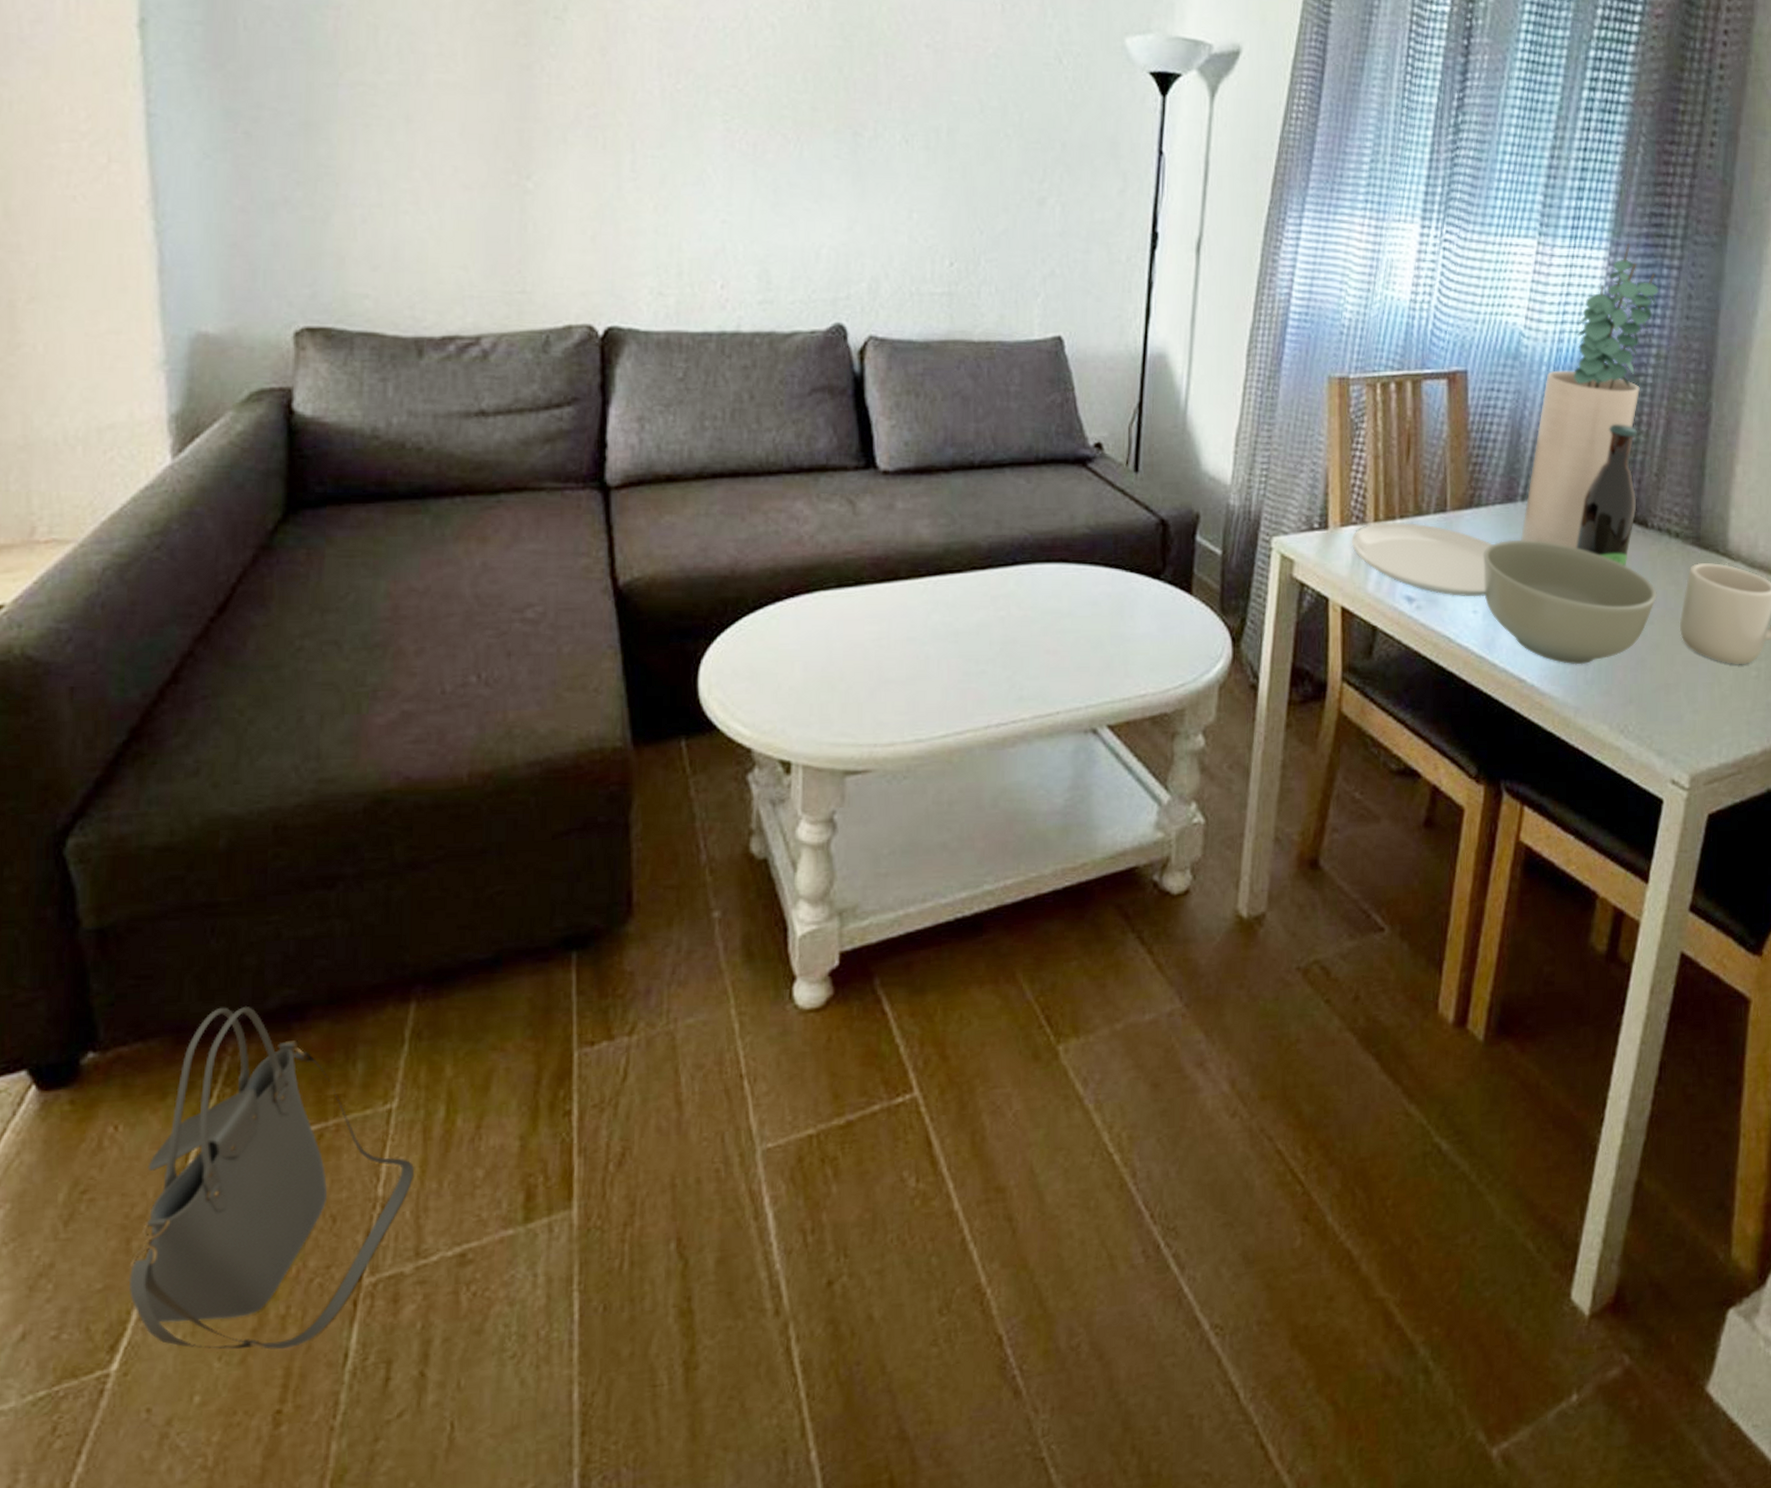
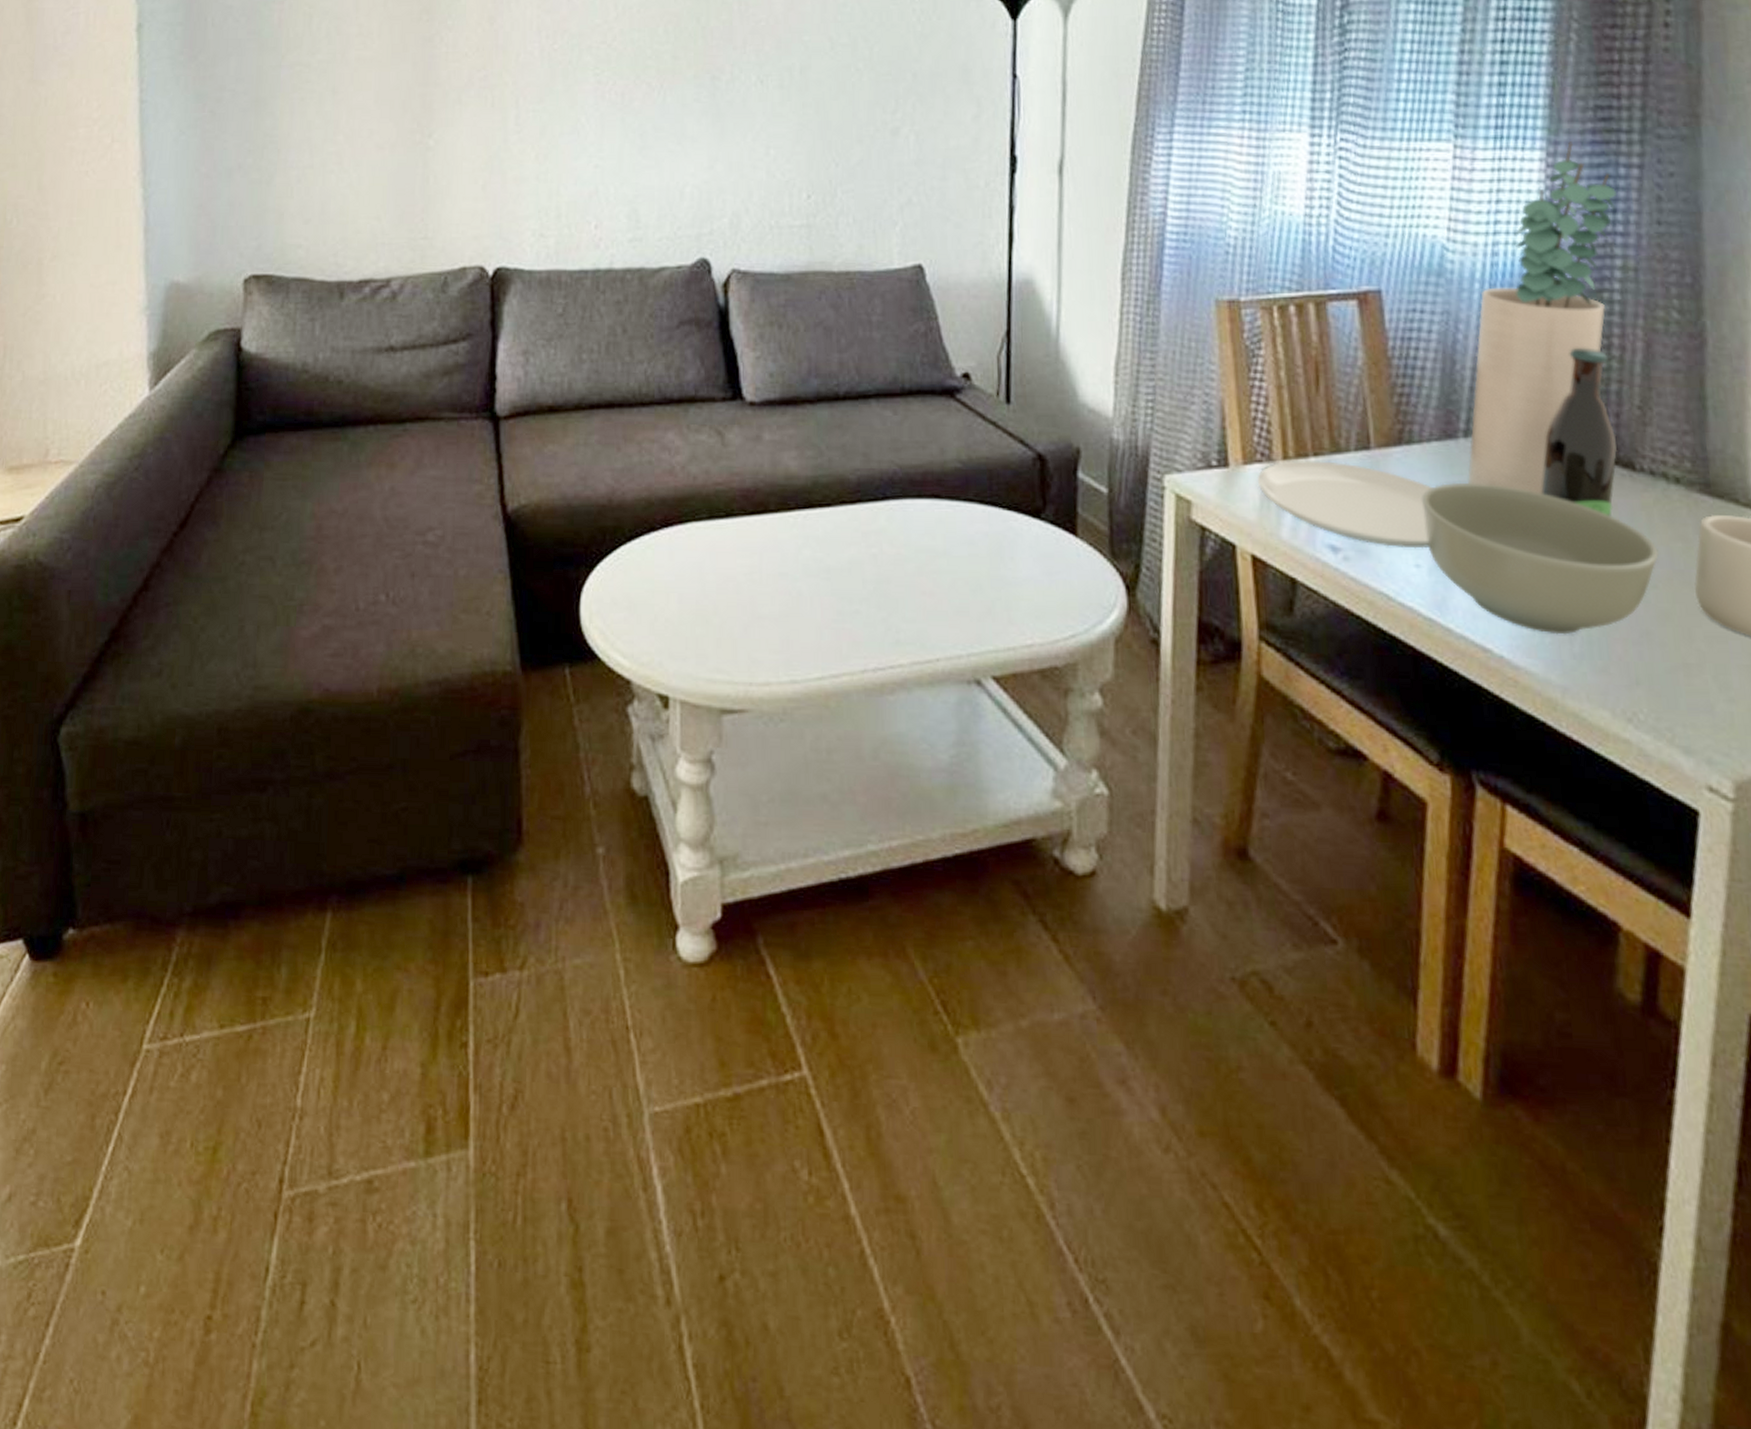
tote bag: present [128,1007,414,1350] -> none [92,898,328,1253]

